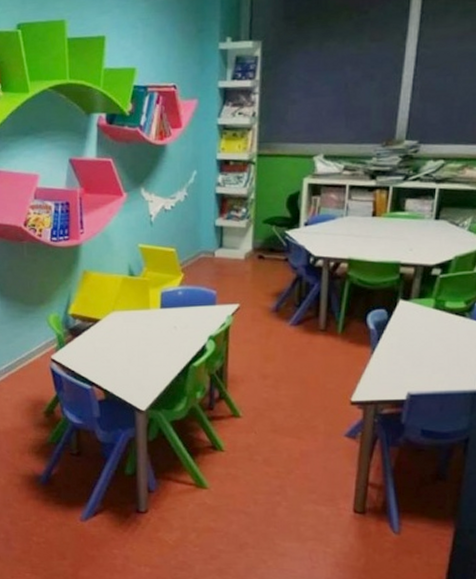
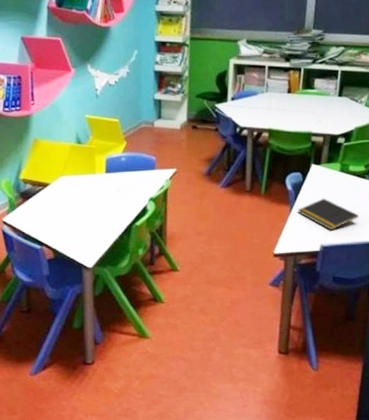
notepad: none [381,339,455,377] -> present [298,198,359,231]

